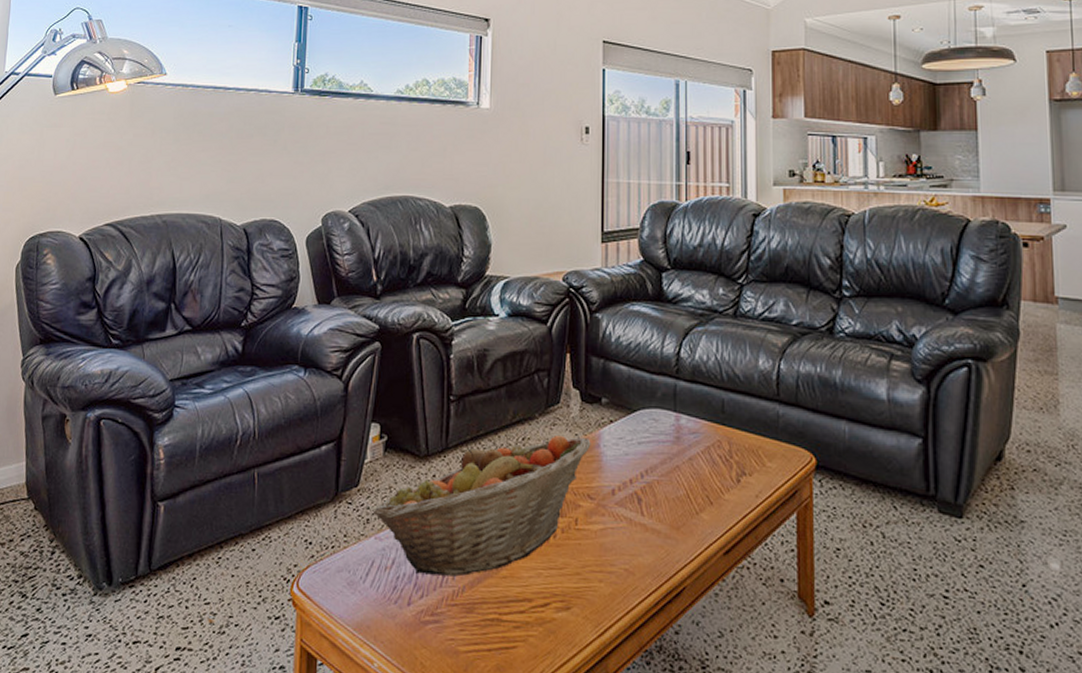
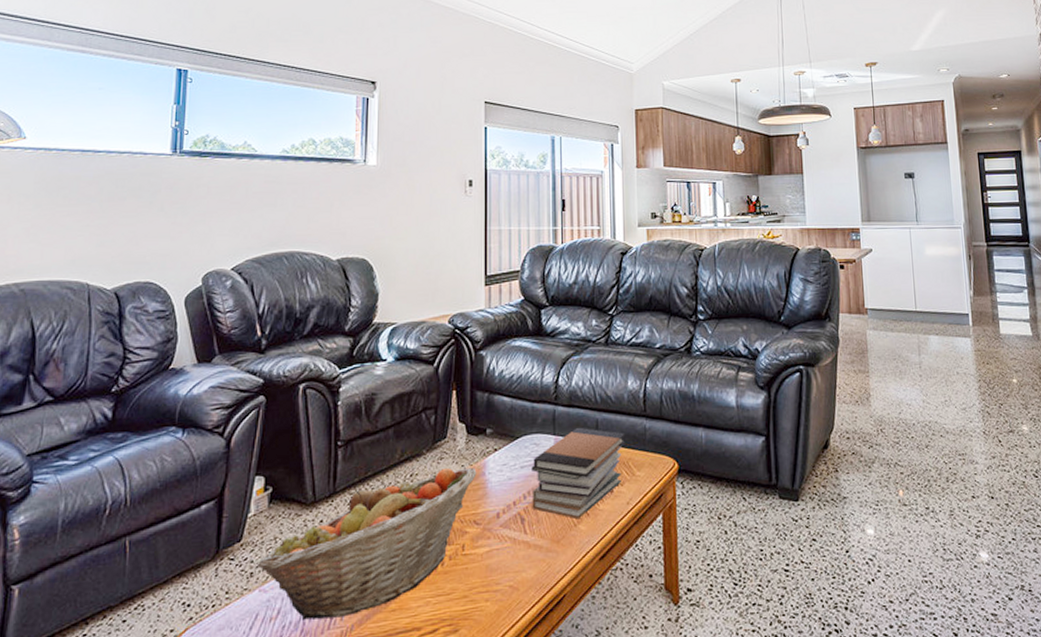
book stack: none [650,405,755,507] -> present [531,427,626,520]

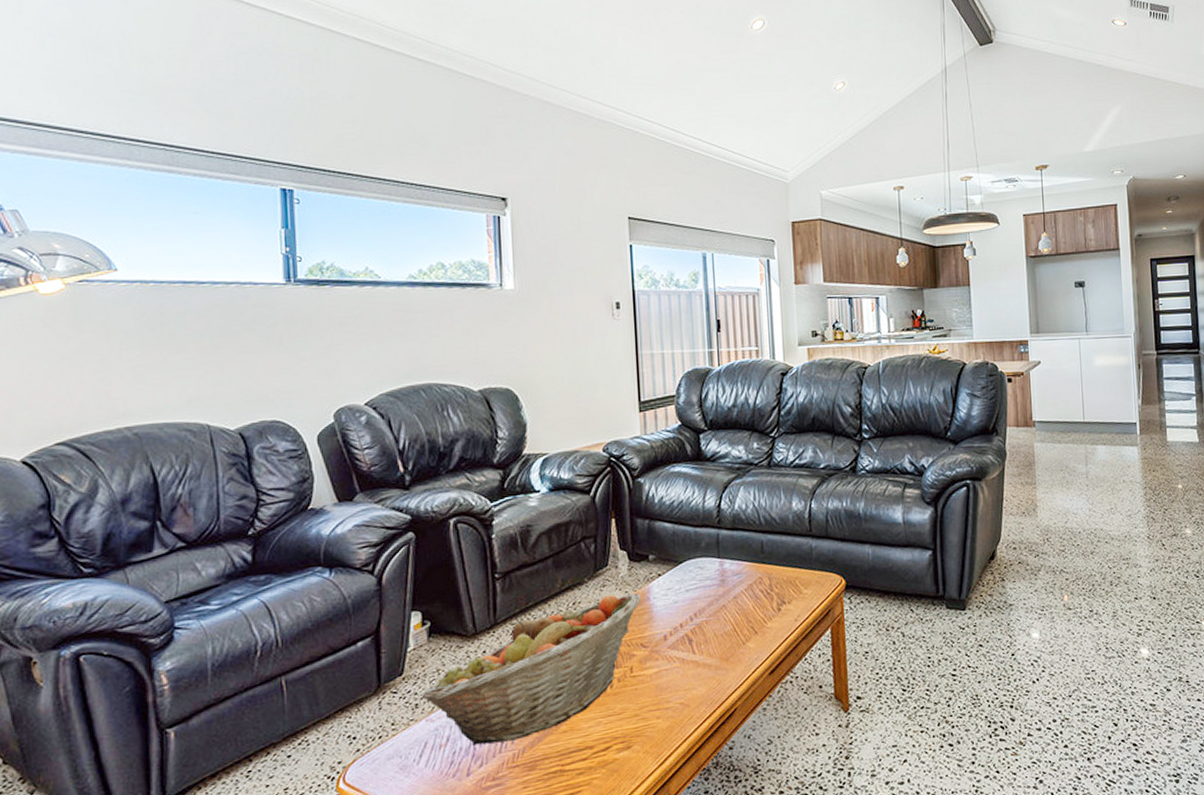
book stack: present [531,427,626,520] -> none [697,549,792,638]

